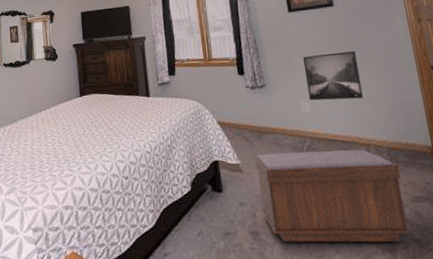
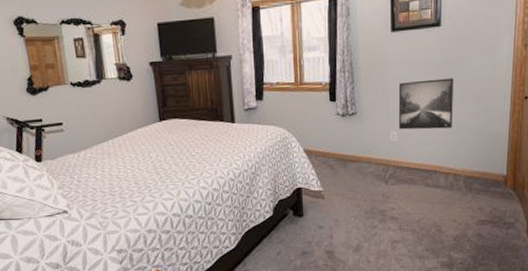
bench: present [255,149,411,243] -> none [337,178,472,260]

